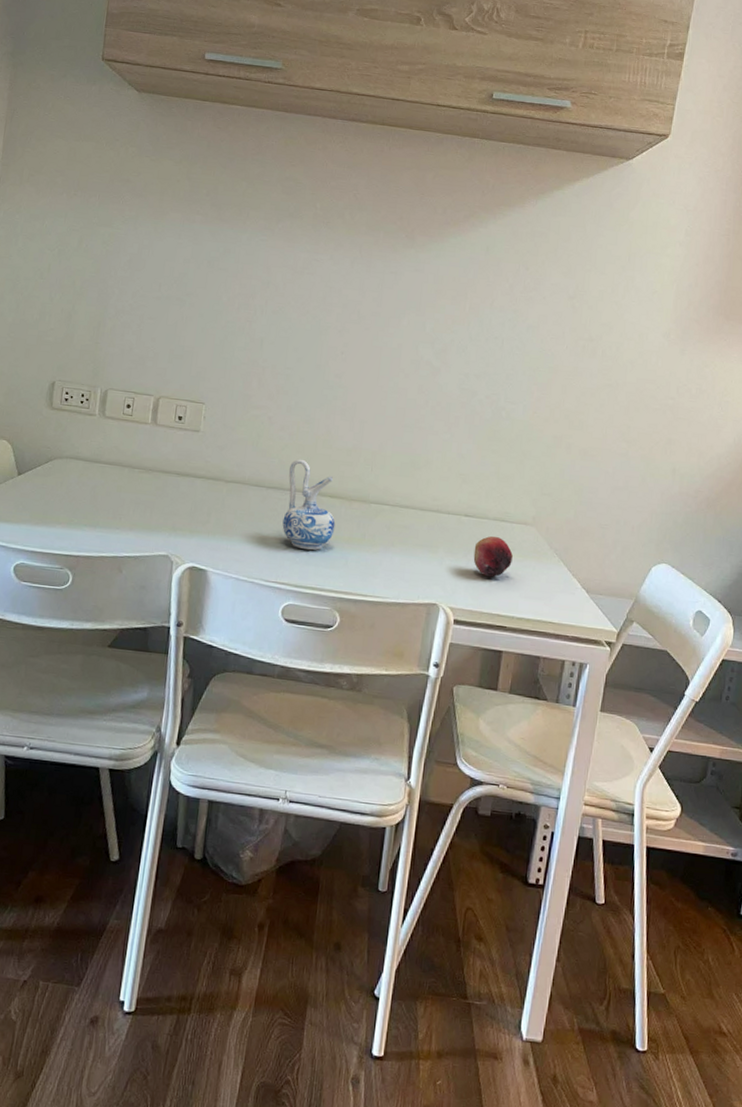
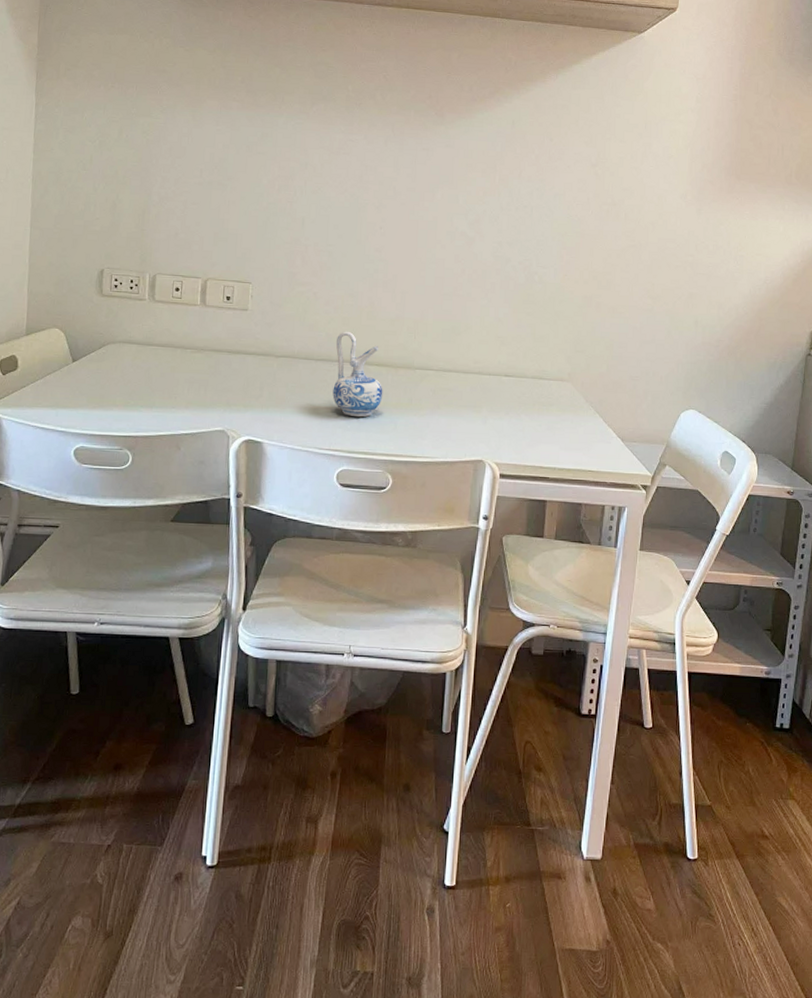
fruit: present [473,536,514,578] -> none [515,393,553,432]

